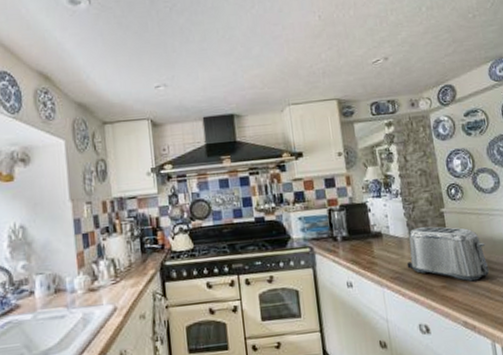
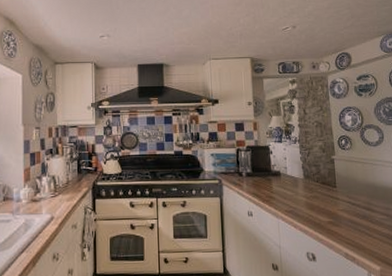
toaster: present [406,226,490,282] -> none [300,170,370,220]

